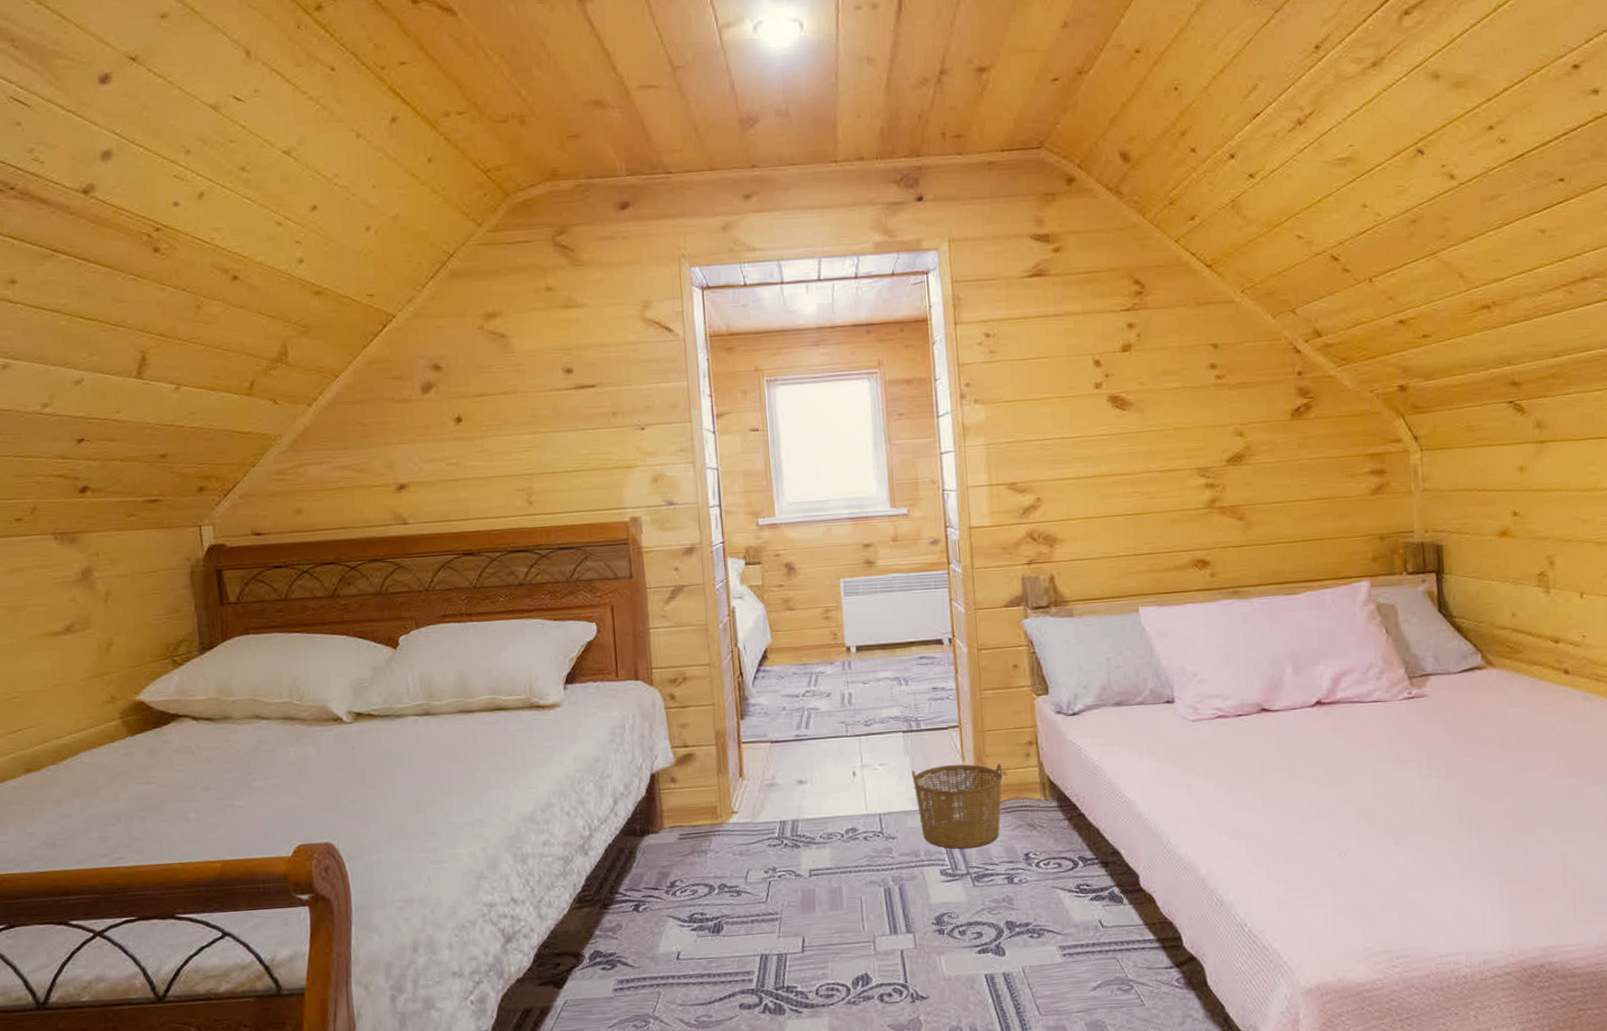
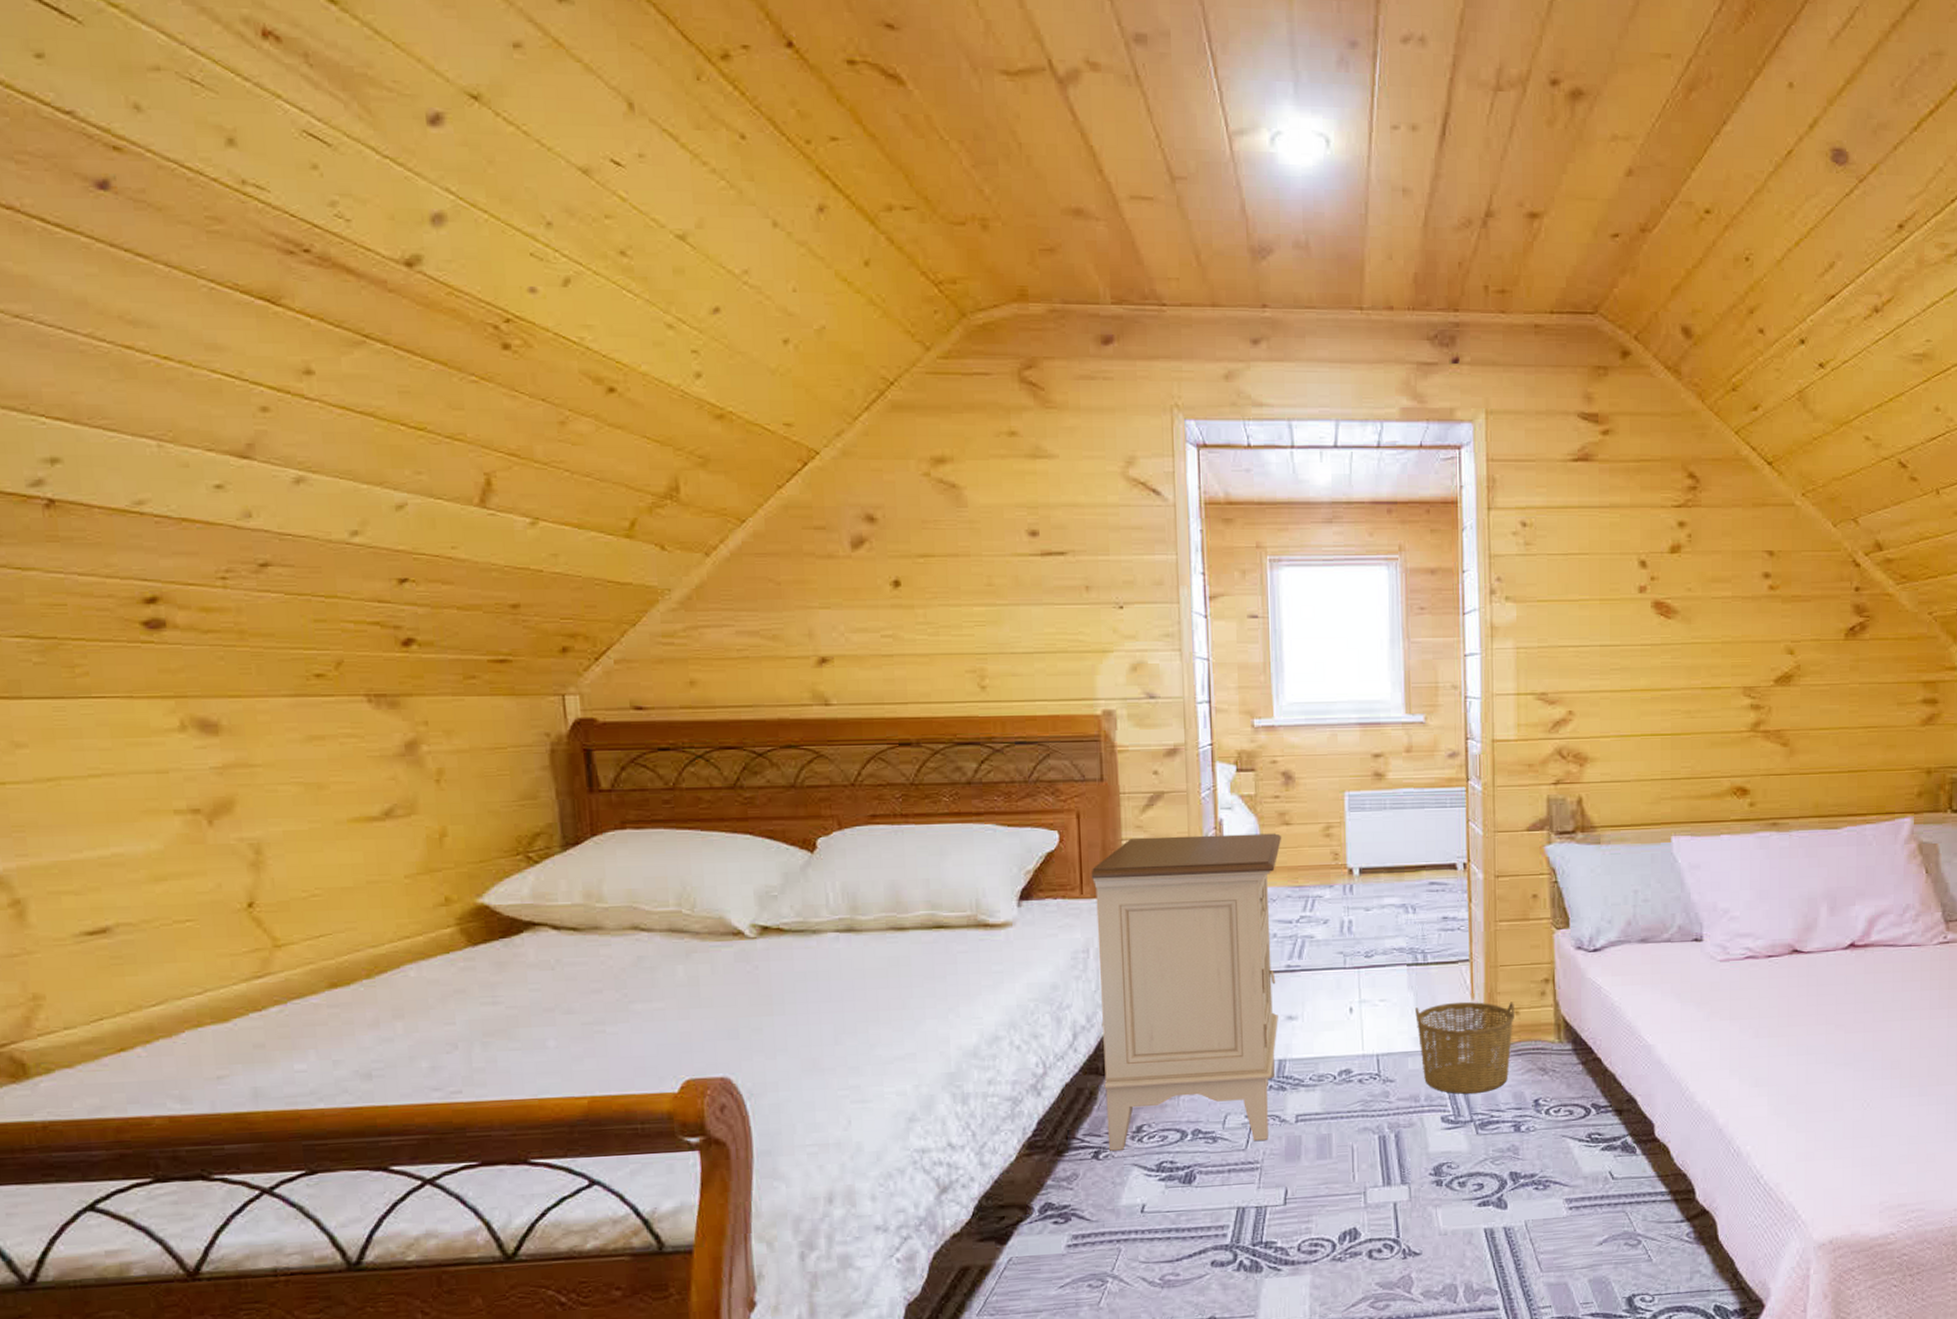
nightstand: none [624,618,790,904] -> present [1091,833,1282,1151]

